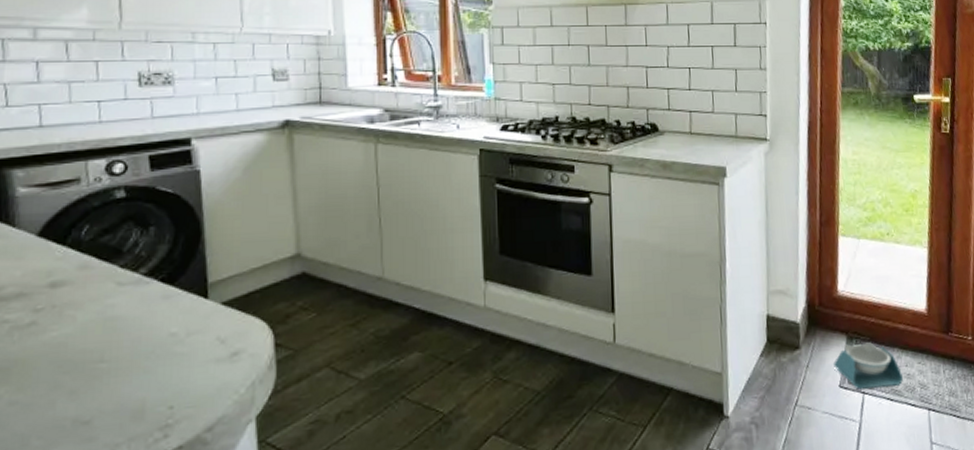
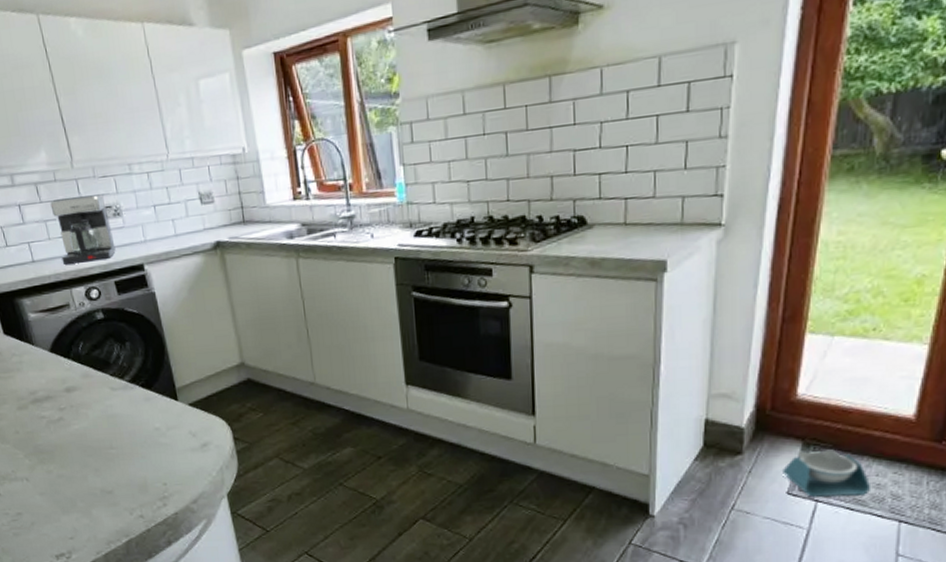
coffee maker: none [80,58,158,132] -> present [50,194,116,265]

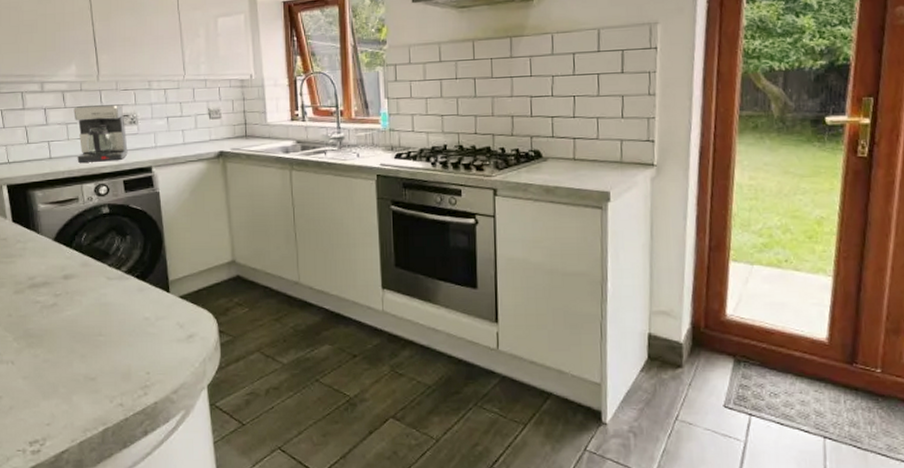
pet bowl: present [783,449,870,497] -> none [718,367,796,411]

